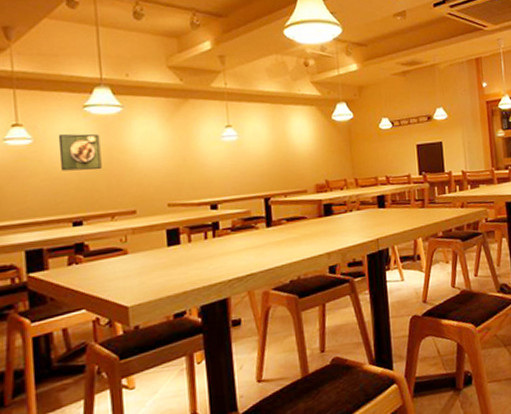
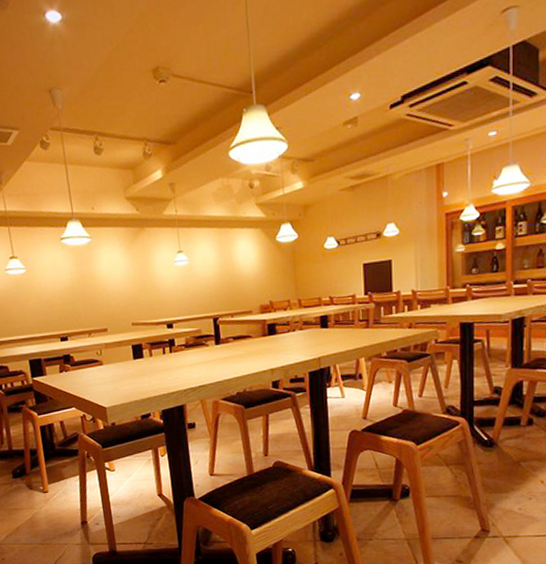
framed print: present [58,133,102,171] -> none [44,263,79,296]

